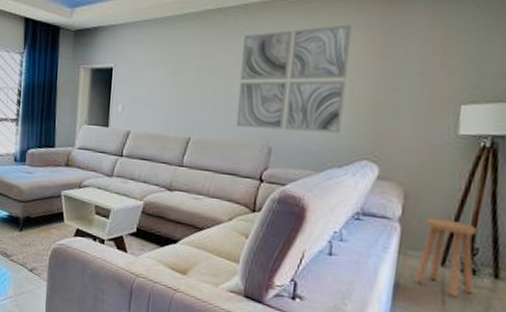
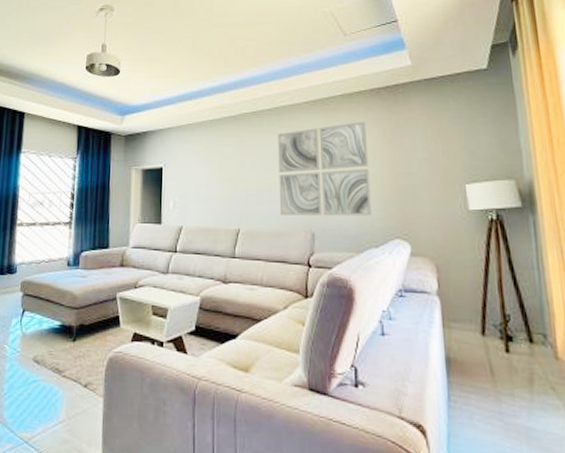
stool: present [414,217,476,297] -> none [461,288,516,366]

